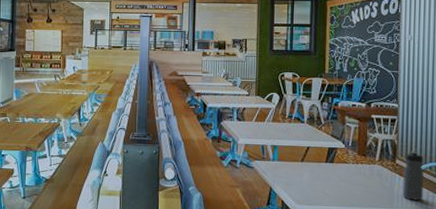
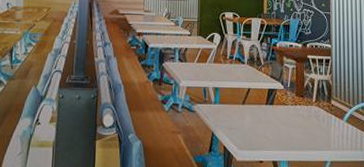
water bottle: present [403,151,424,201] -> none [338,91,357,142]

